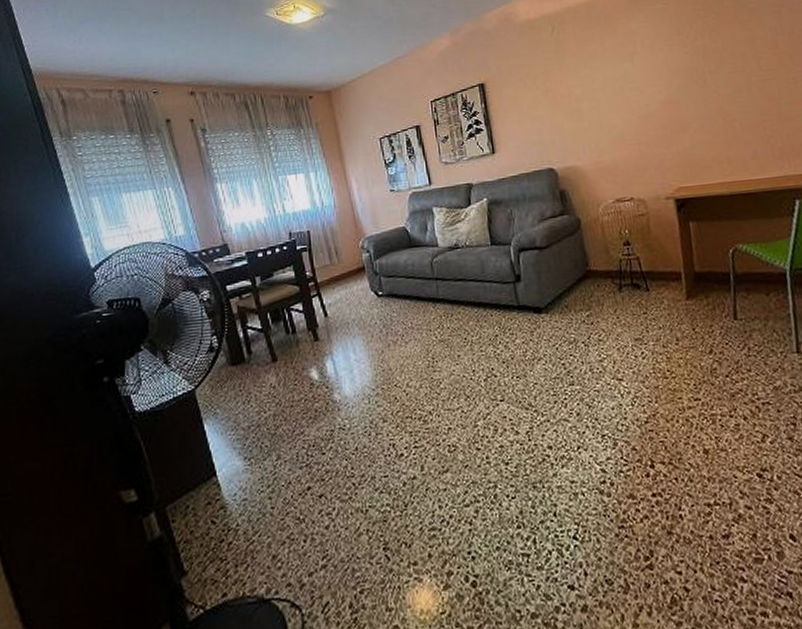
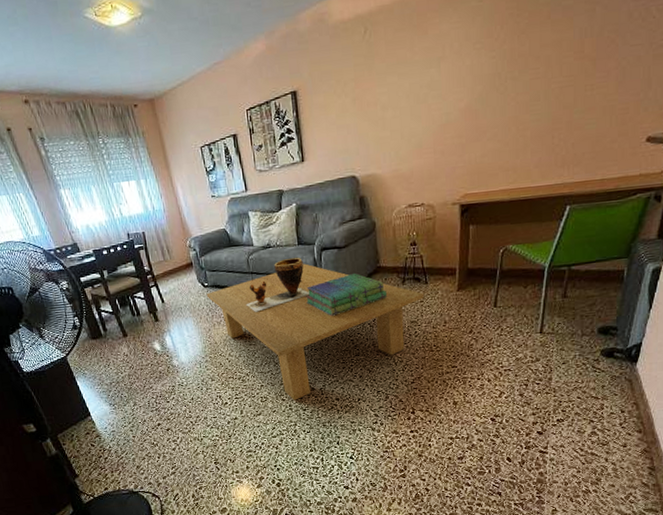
coffee table: none [380,267,647,450] -> present [206,263,424,401]
clay pot: none [429,259,507,328] -> present [246,257,310,312]
stack of books: none [503,279,602,333] -> present [306,274,387,316]

